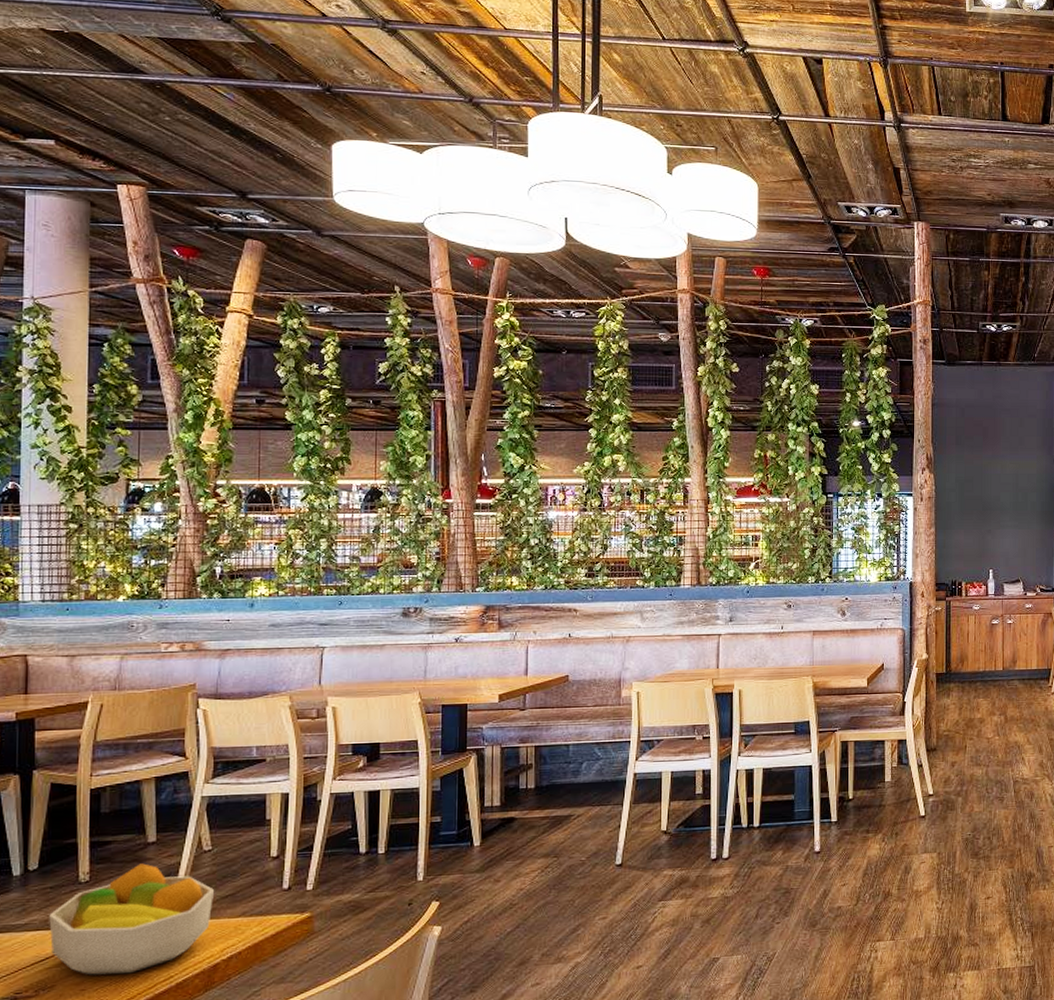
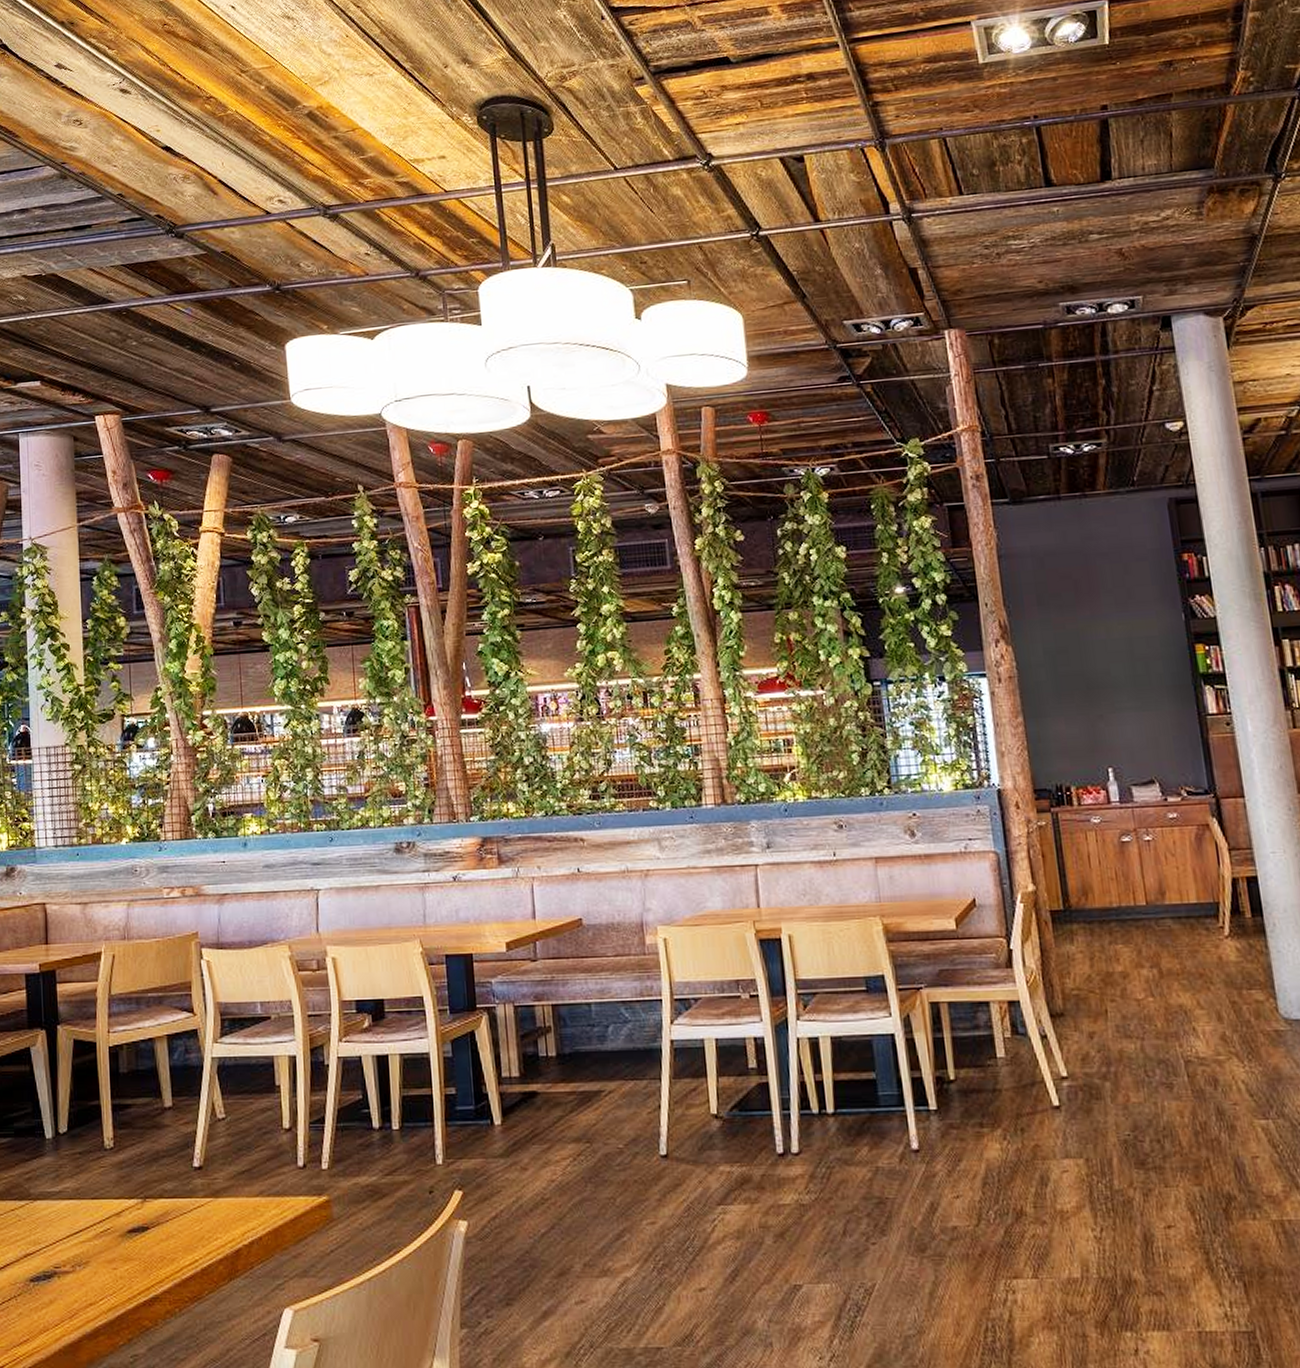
fruit bowl: present [49,863,215,975] -> none [80,1130,232,1254]

